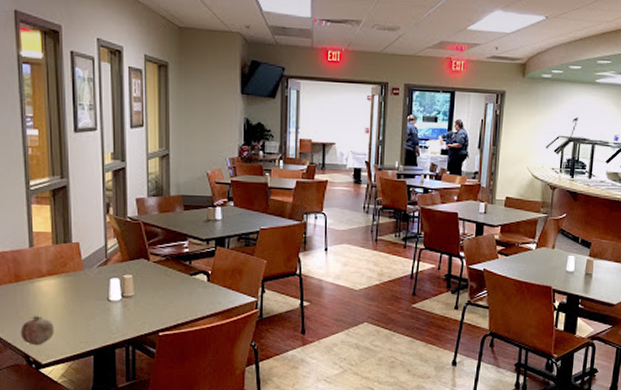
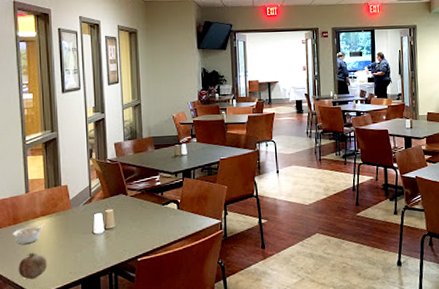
legume: none [13,284,53,306] -> present [12,223,46,244]

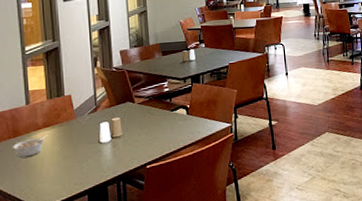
fruit: present [18,252,48,280] -> none [19,165,51,193]

